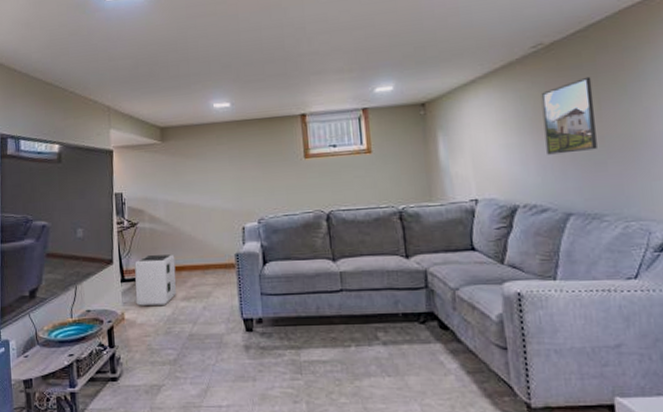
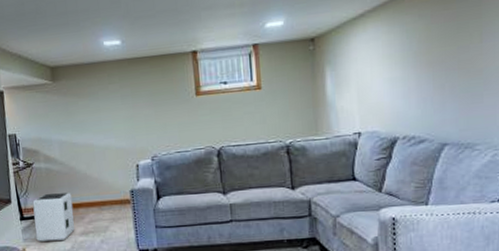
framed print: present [541,76,597,155] -> none [426,9,476,88]

